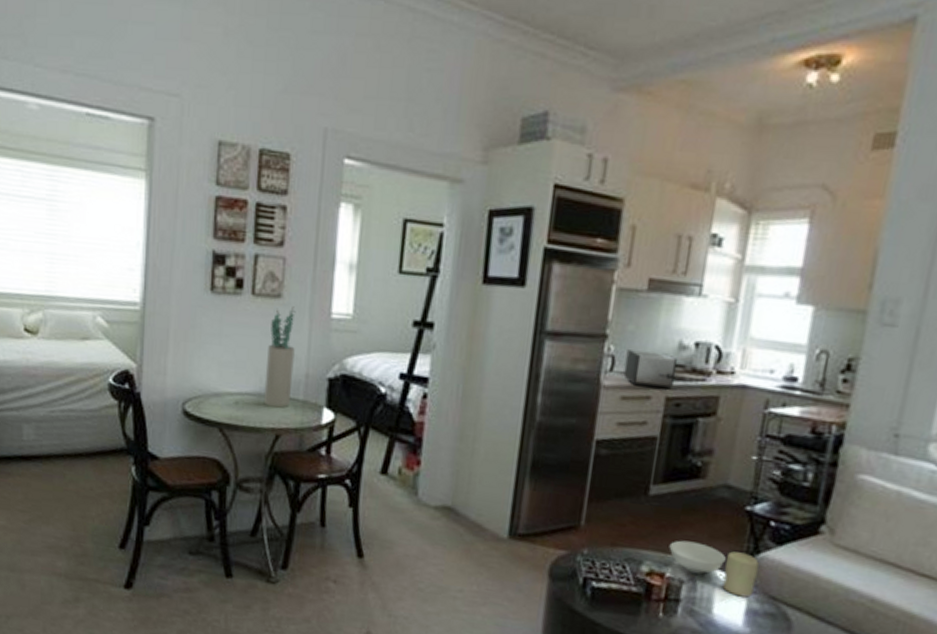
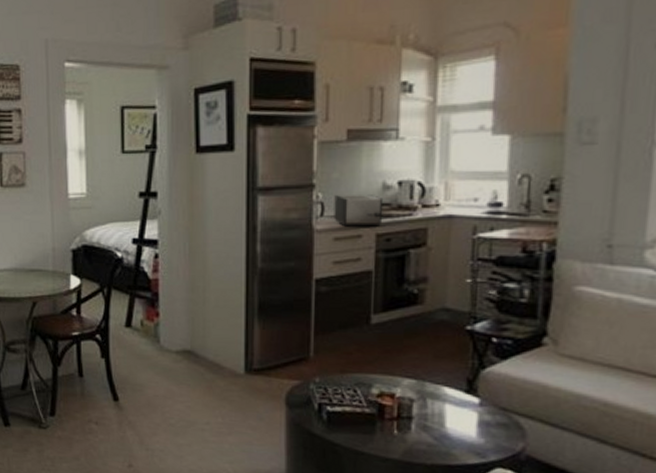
vase: present [263,306,296,408] -> none [18,192,42,279]
bowl: present [669,540,726,574] -> none [396,362,452,391]
candle: present [722,551,759,598] -> none [452,369,485,410]

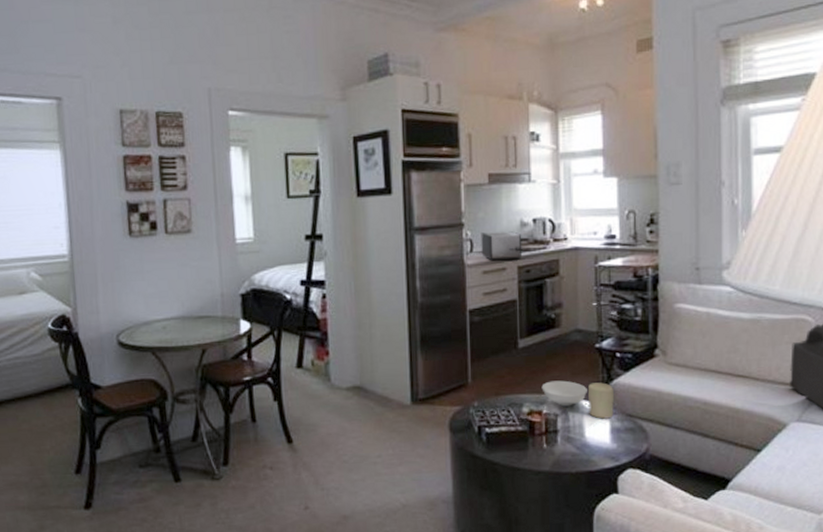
bowl: none [396,362,452,391] -> present [541,380,587,406]
candle: none [452,369,485,410] -> present [588,382,614,419]

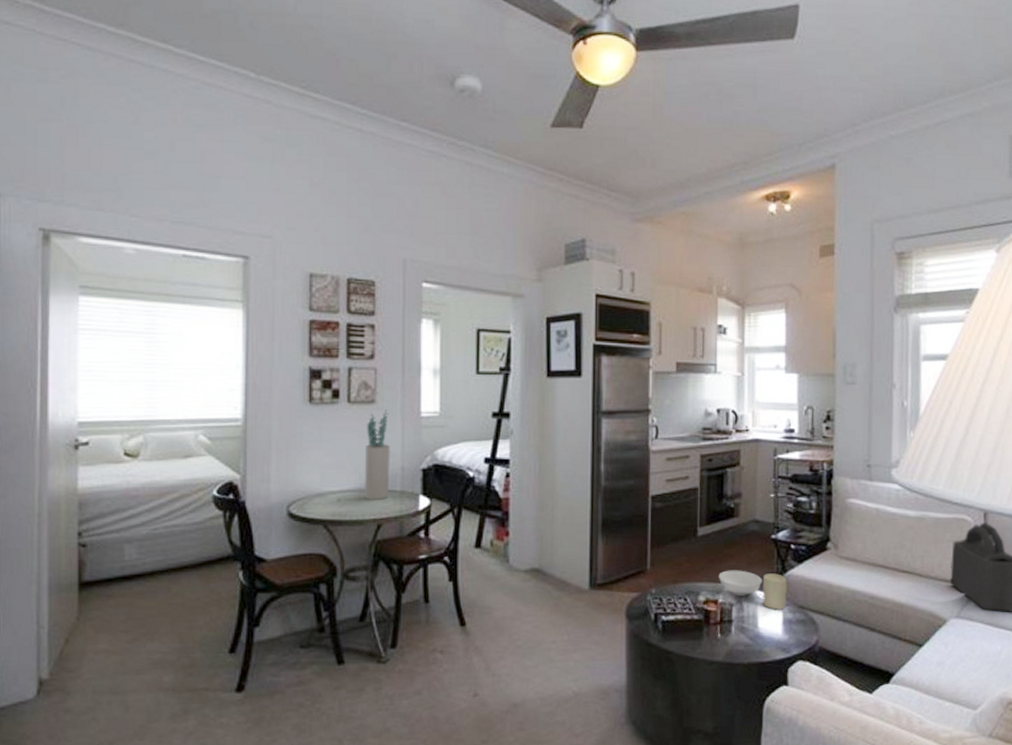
vase: none [185,238,211,326] -> present [364,409,390,500]
toaster: present [481,231,523,261] -> none [666,420,706,449]

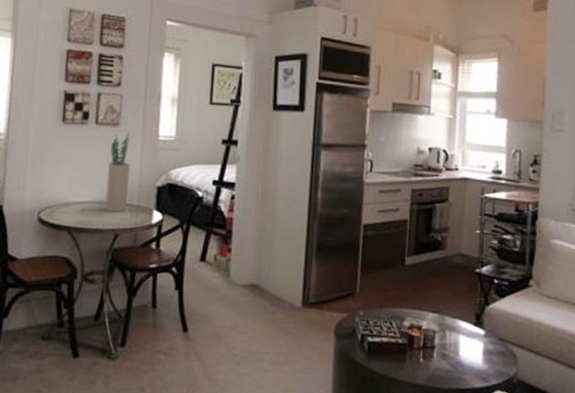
bowl: present [718,570,762,595] -> none [423,299,465,324]
candle: present [763,573,787,610] -> none [465,305,489,341]

